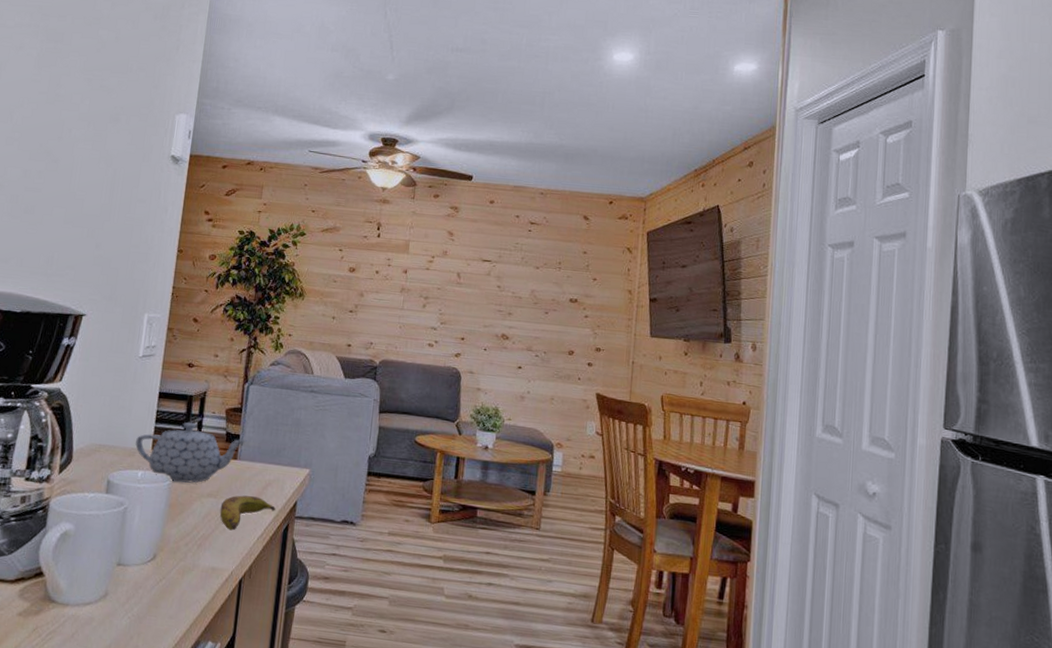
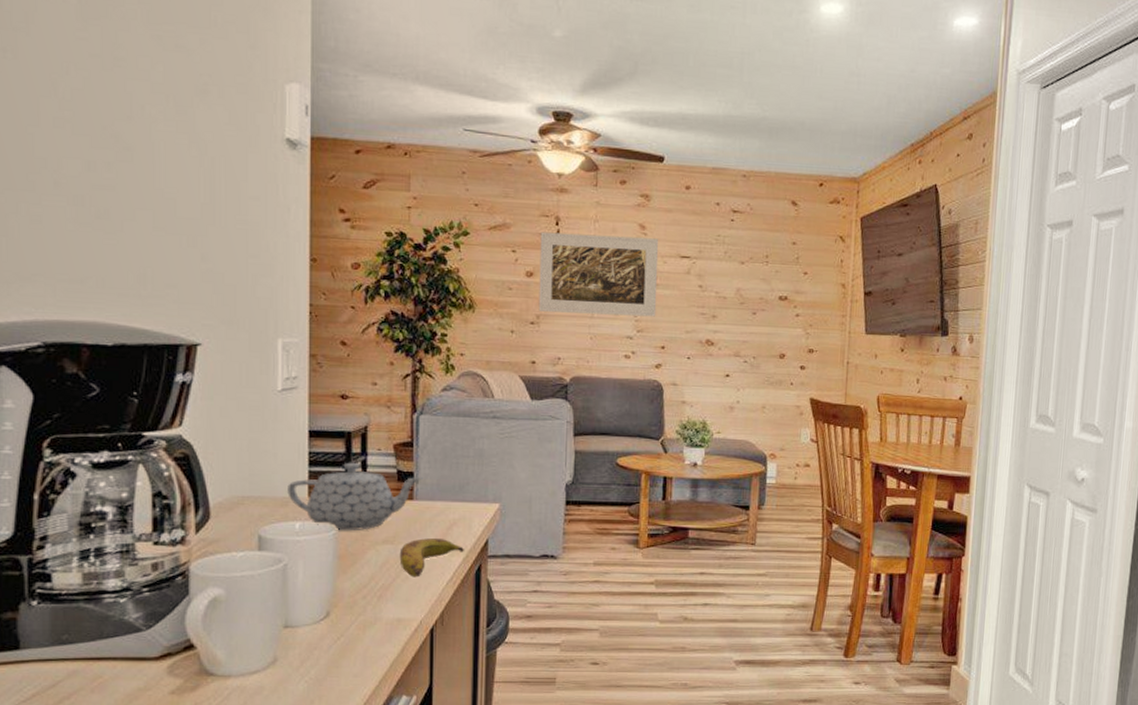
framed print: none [357,235,465,312] -> present [538,231,659,317]

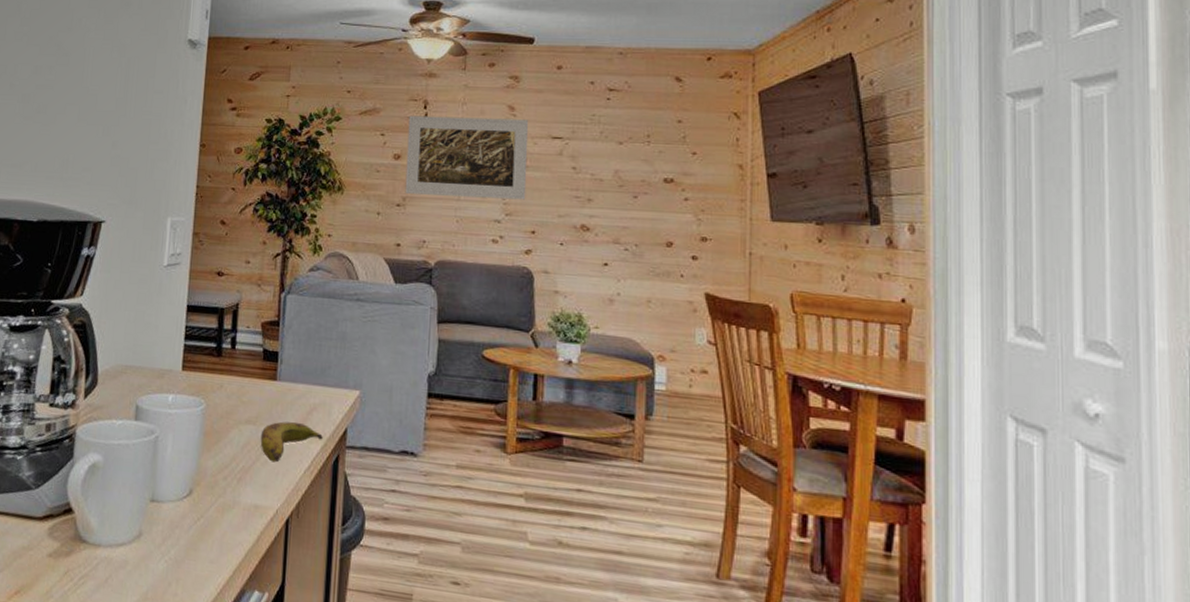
teapot: present [286,462,423,531] -> none [163,338,287,408]

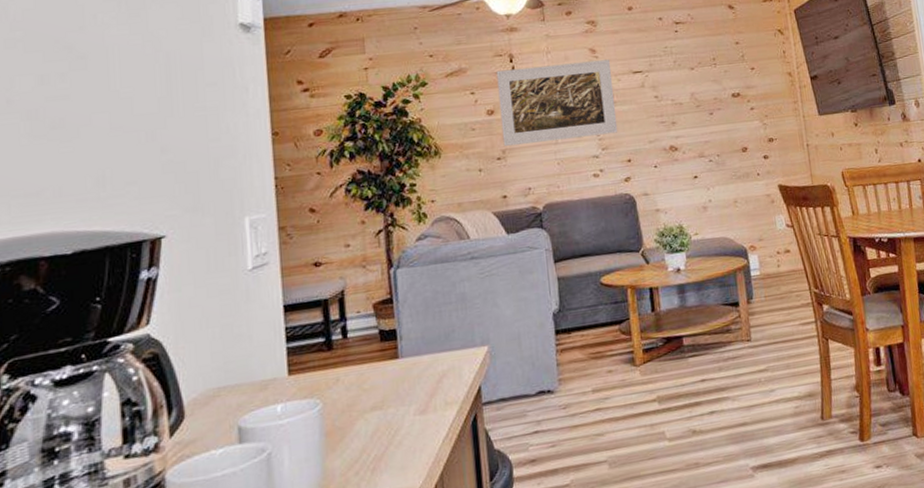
banana: present [260,421,323,463] -> none [389,393,457,442]

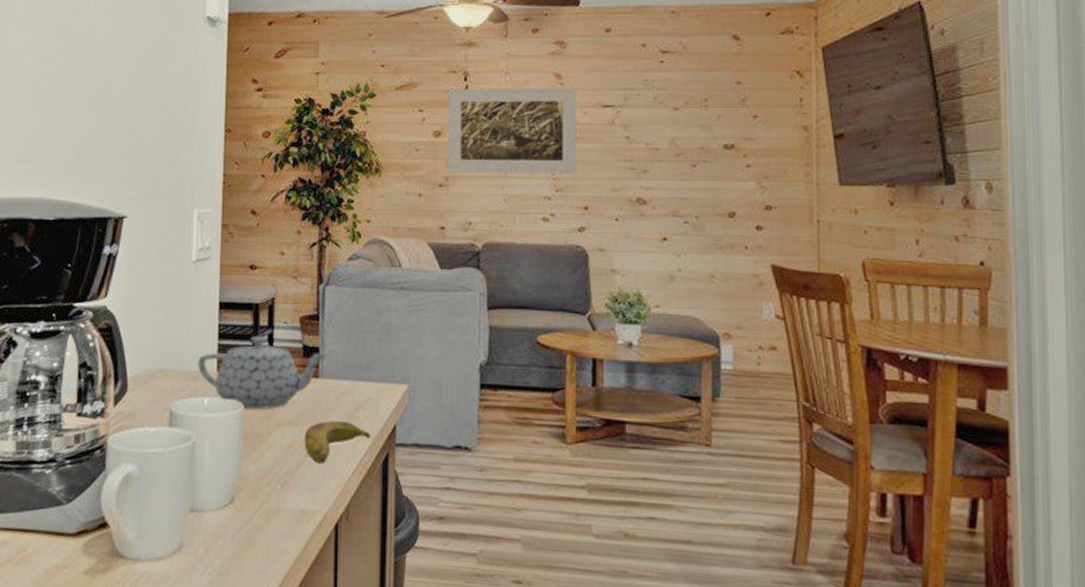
teapot: none [264,329,406,407] -> present [197,335,328,410]
banana: none [389,393,457,442] -> present [304,421,370,465]

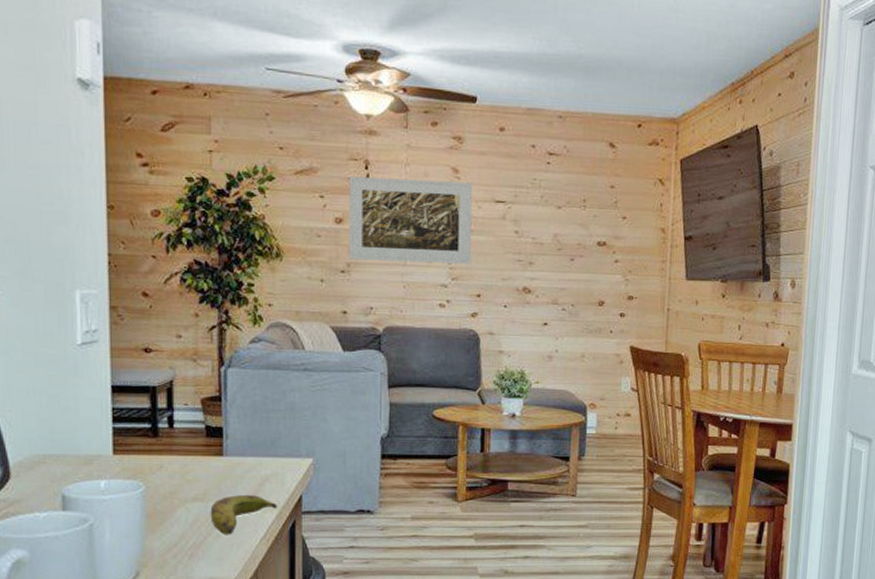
teapot: present [197,335,328,410] -> none [89,418,232,489]

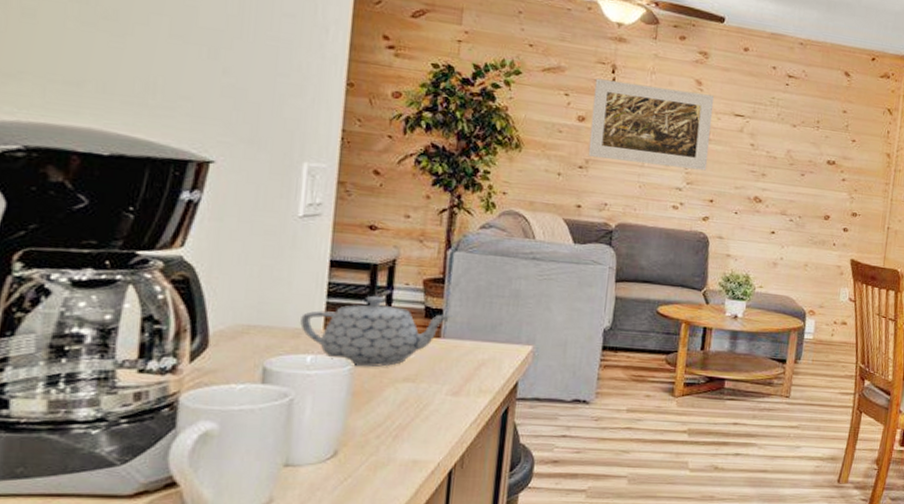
teapot: none [89,418,232,489] -> present [299,295,452,367]
banana: present [210,495,277,535] -> none [420,378,491,418]

